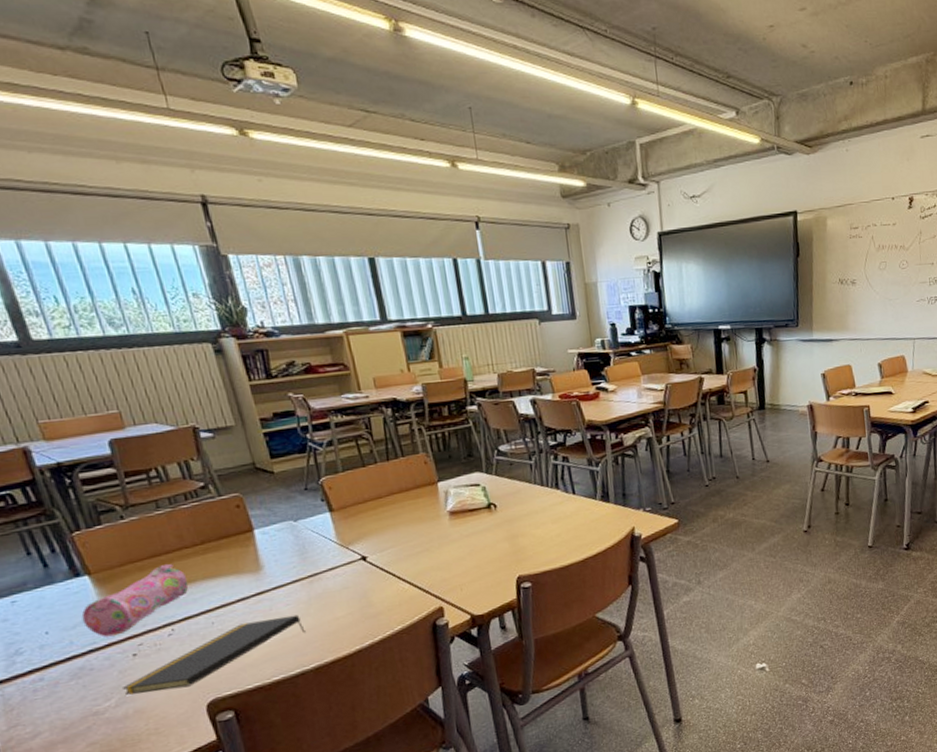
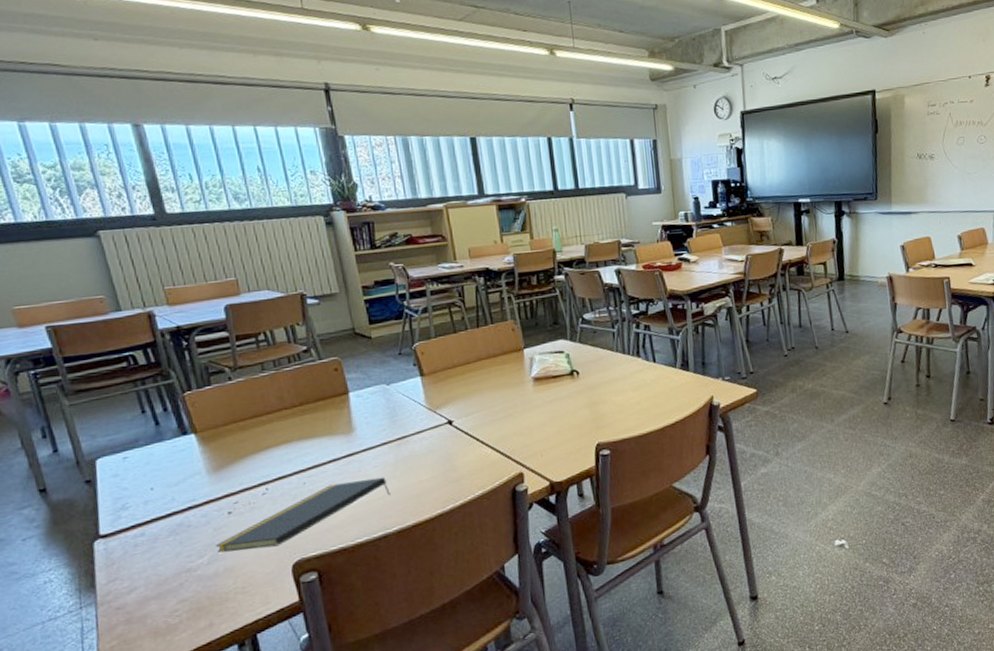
pencil case: present [81,564,189,638] -> none [185,424,285,495]

